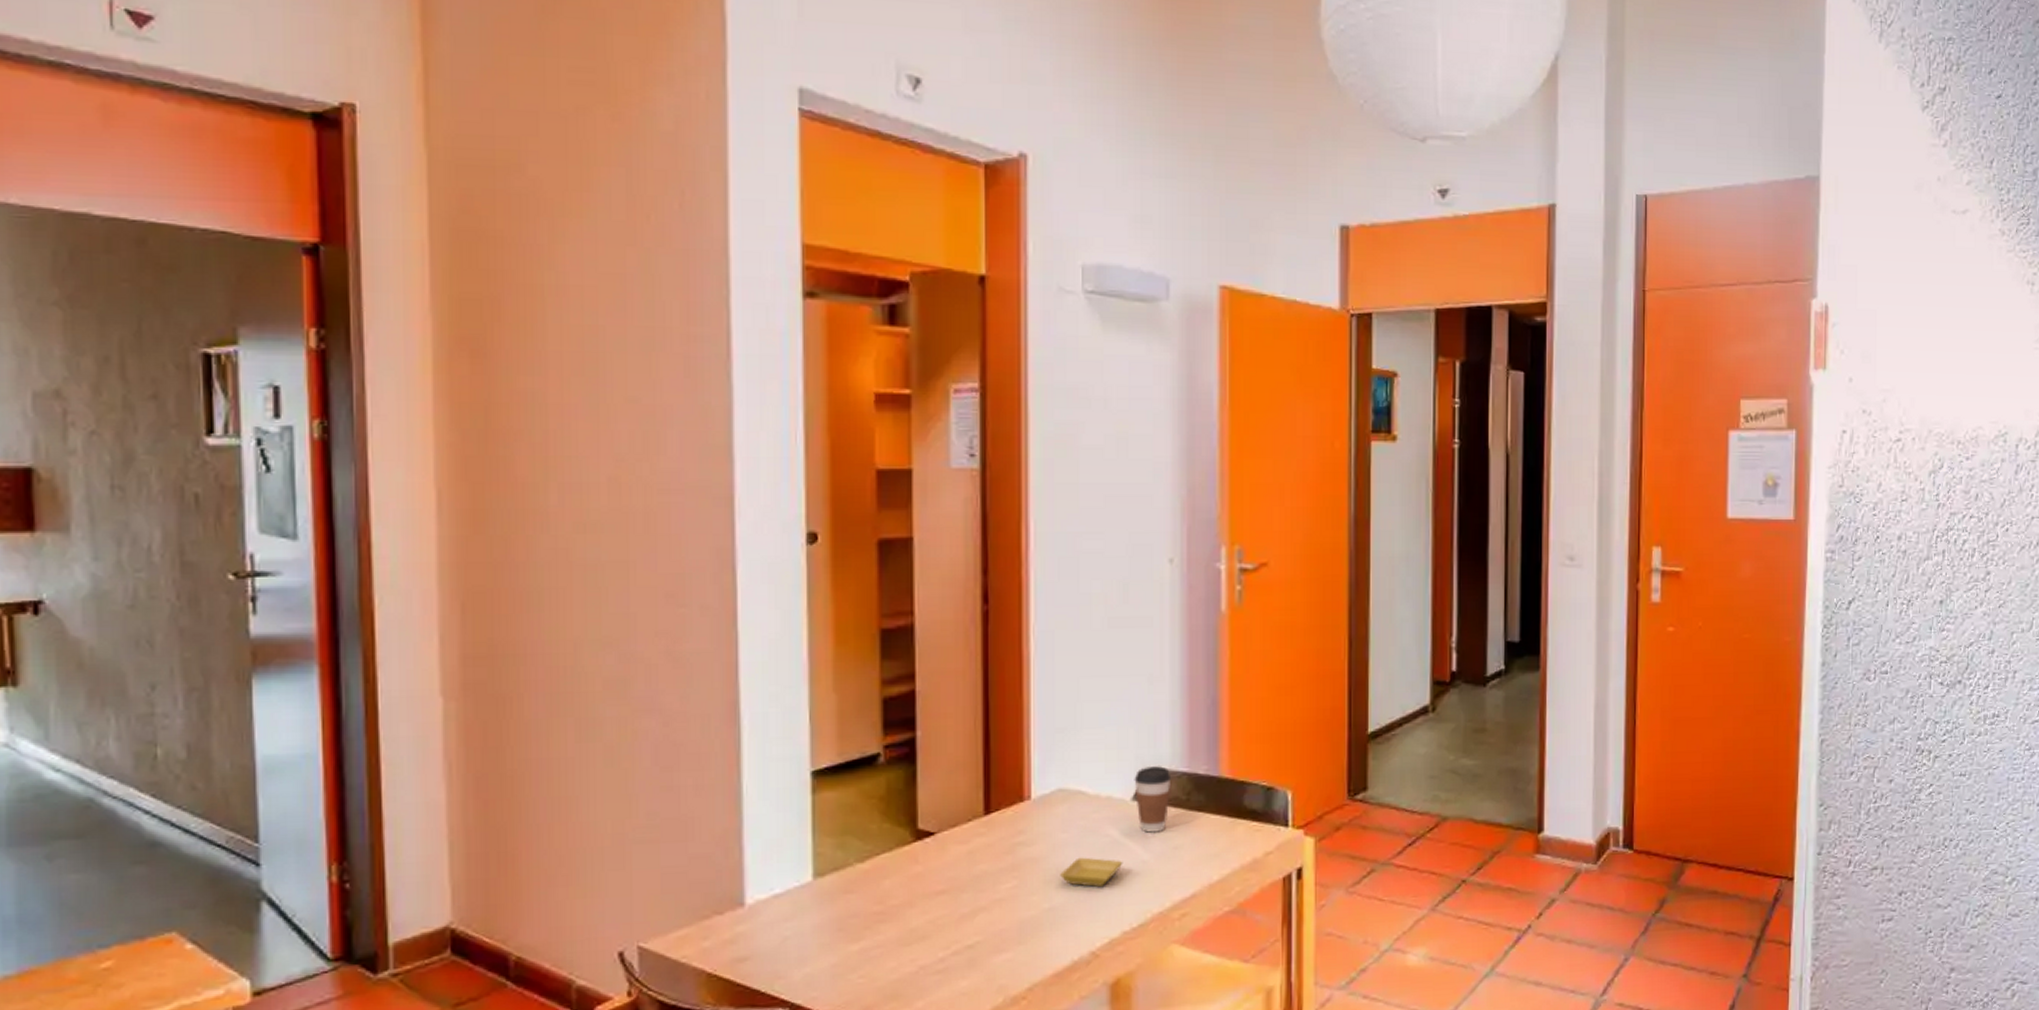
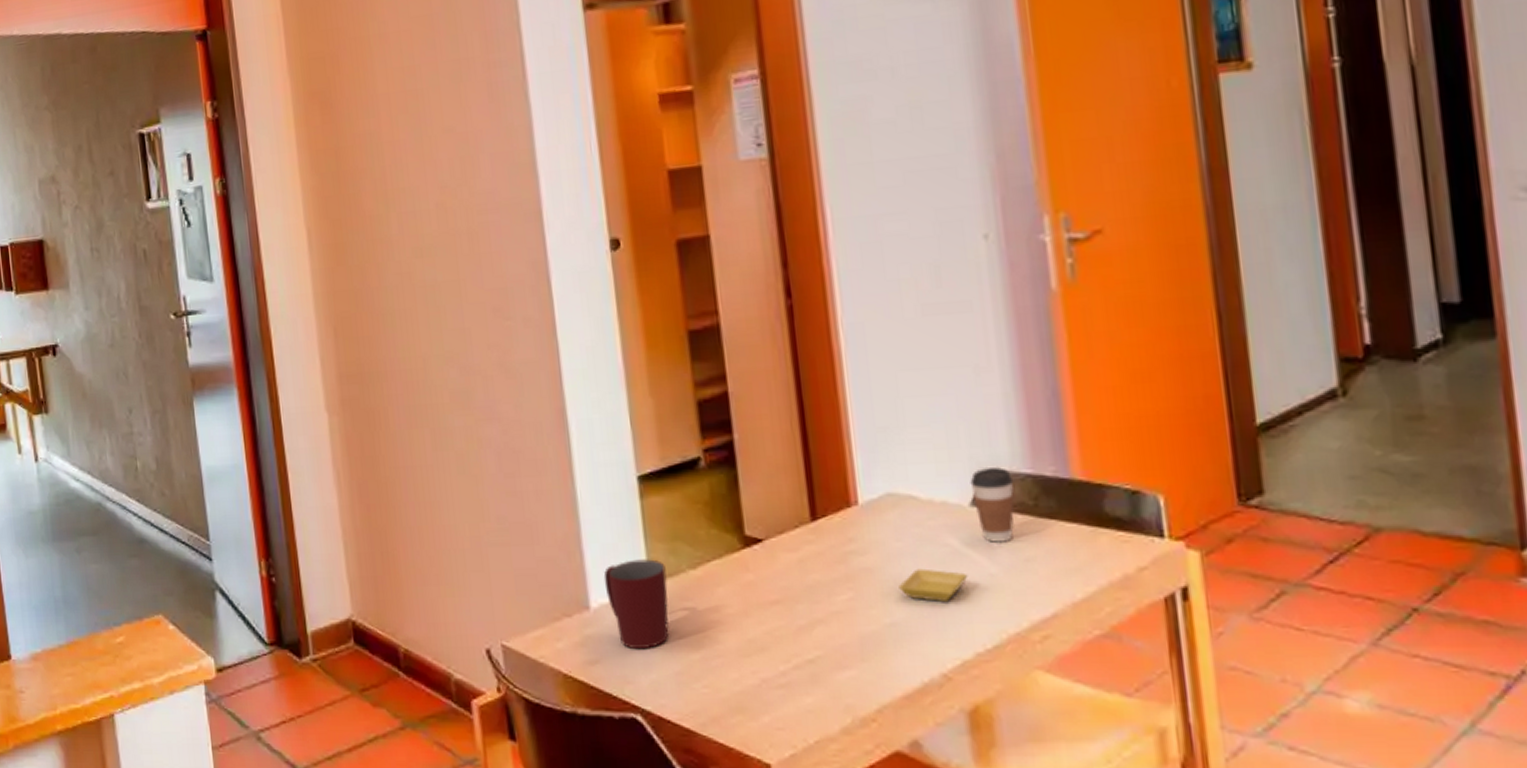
mug: none [763,853,832,945] -> present [603,559,669,650]

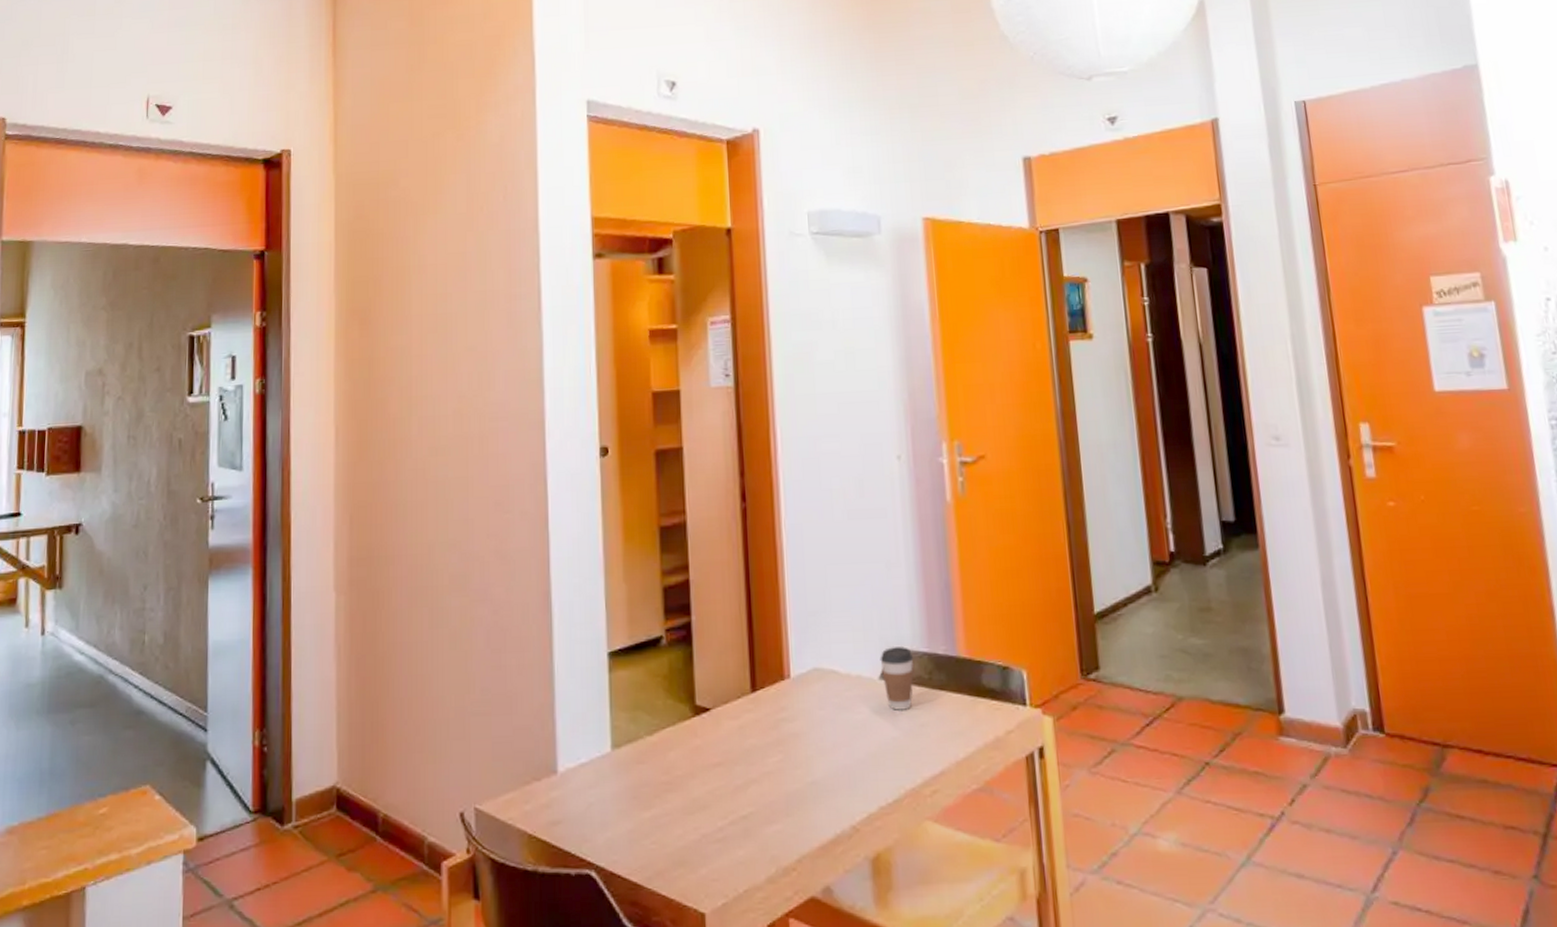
mug: present [603,559,669,650] -> none [572,727,627,810]
saucer: present [899,568,968,602] -> none [820,733,876,762]

